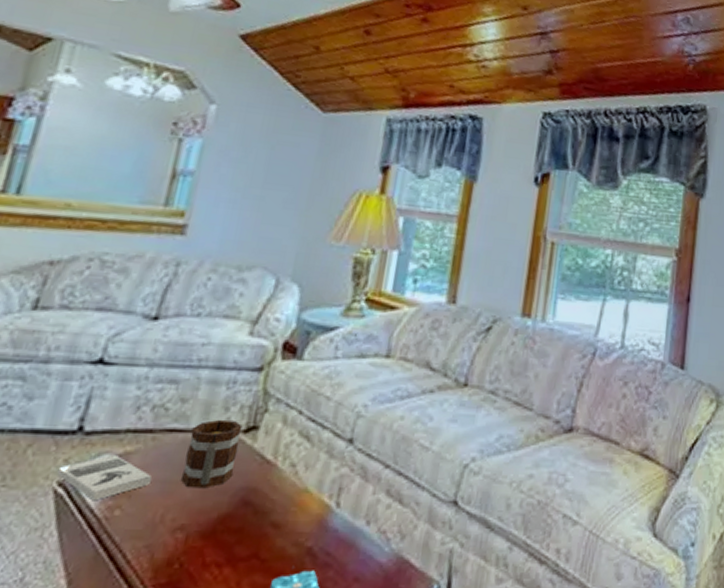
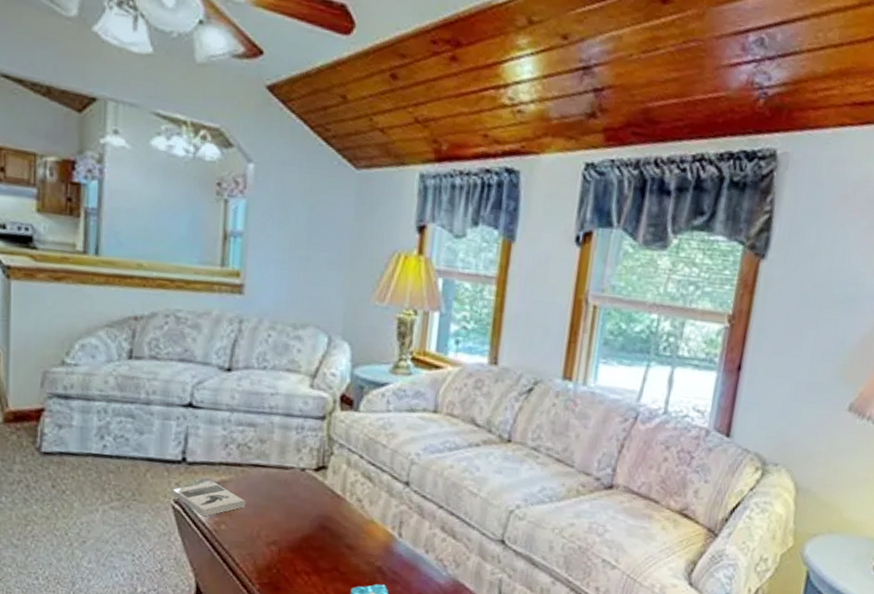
mug: present [180,419,243,489] -> none [268,458,314,514]

